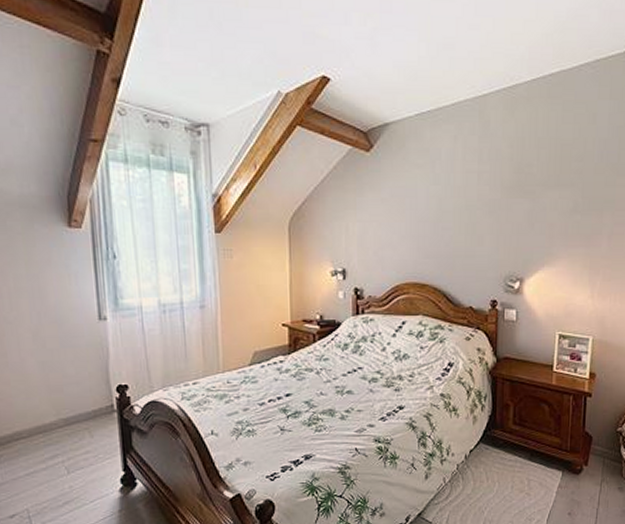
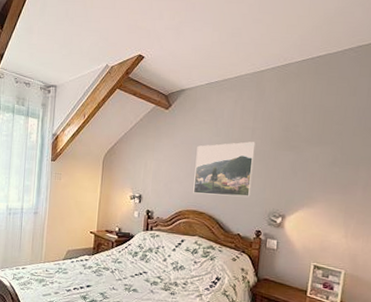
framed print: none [411,189,483,261] -> present [193,141,256,197]

